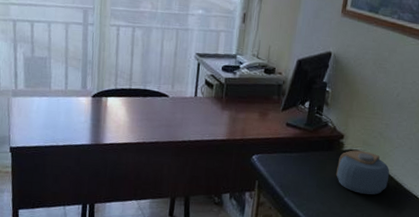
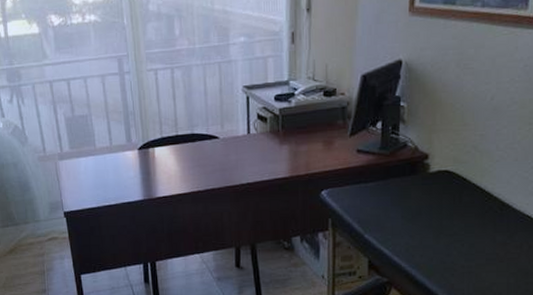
alarm clock: present [336,150,390,195] -> none [424,170,492,220]

